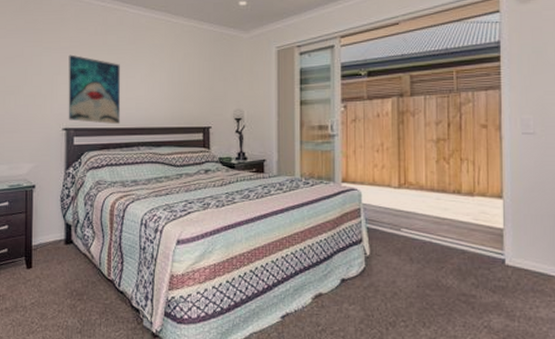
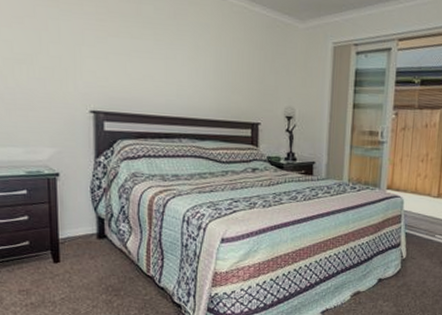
wall art: present [68,54,121,125] -> none [94,22,159,112]

